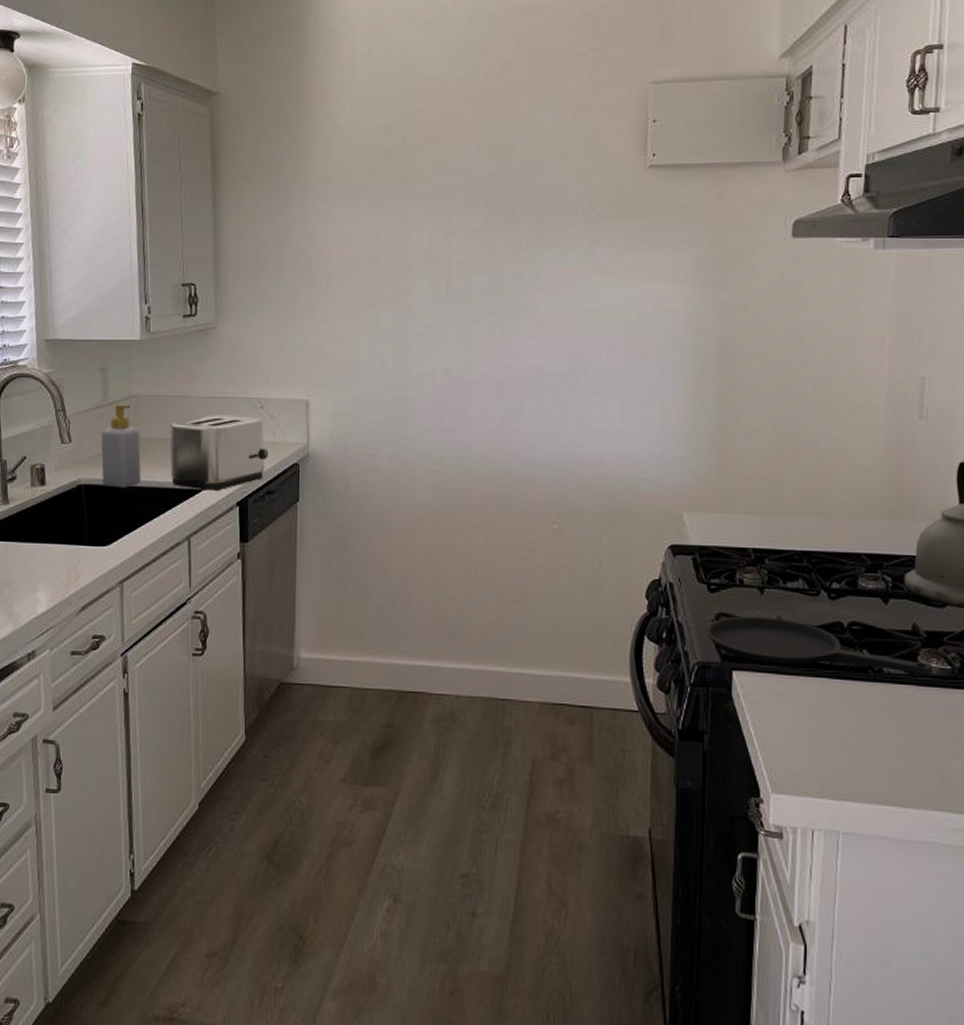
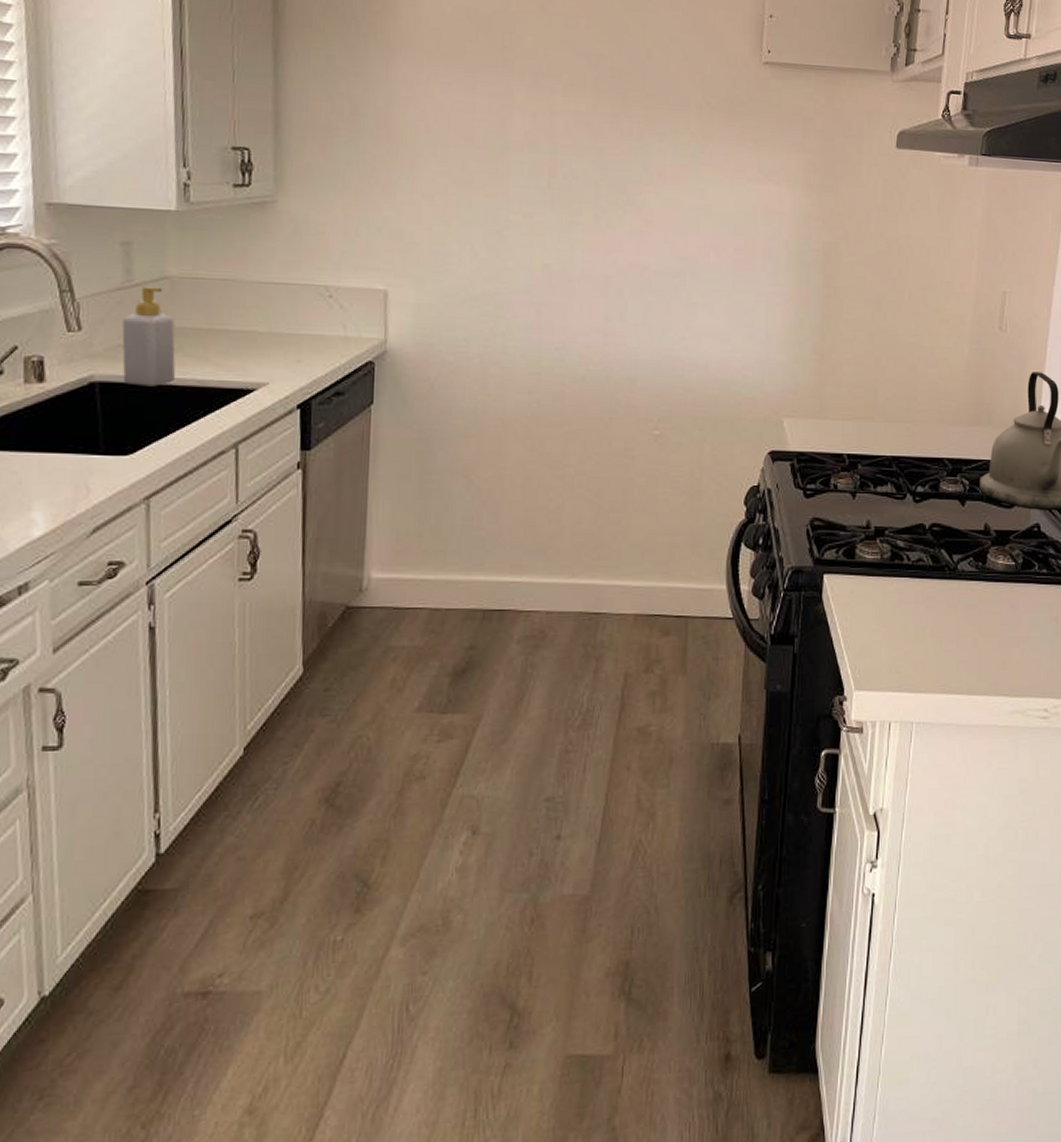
toaster: present [169,415,269,491] -> none [213,303,338,391]
frying pan: present [706,616,933,675] -> none [801,521,999,571]

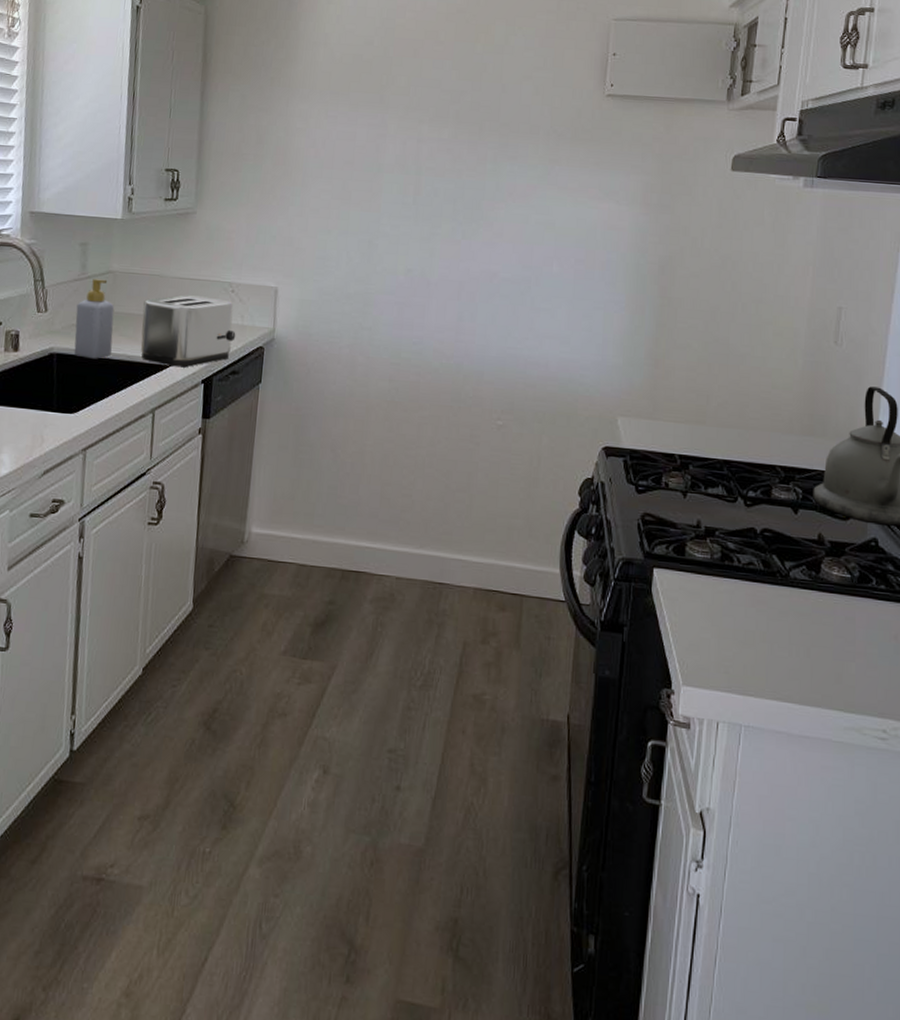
toaster: none [213,303,338,391] -> present [140,295,236,368]

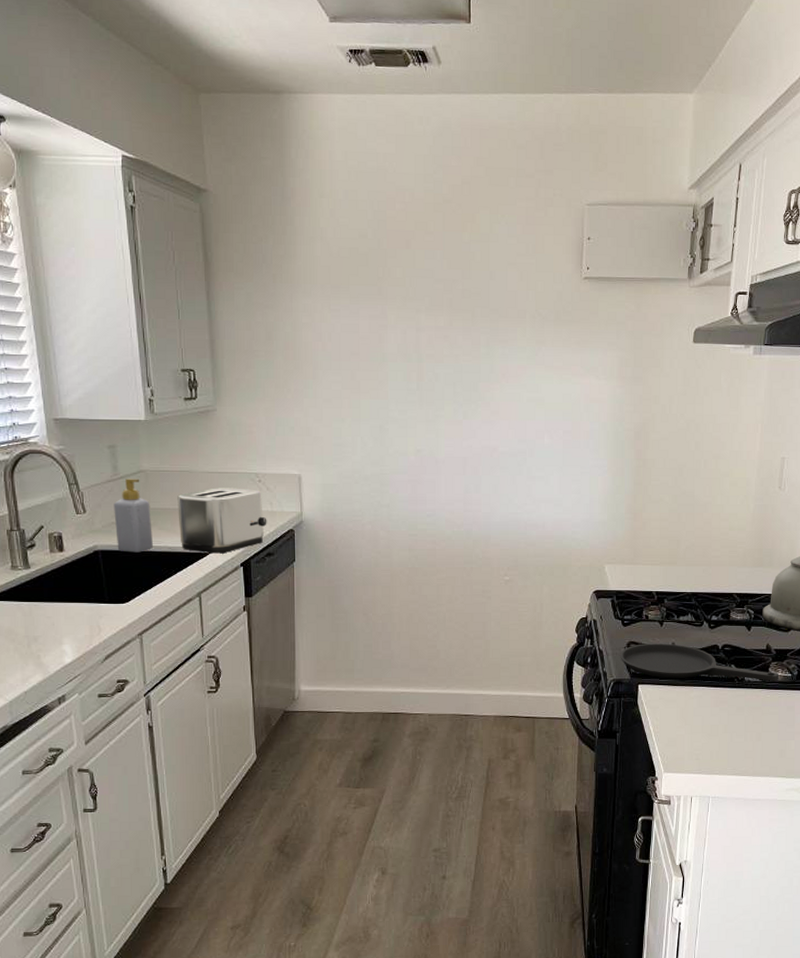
frying pan: none [632,517,834,582] -> present [620,643,779,681]

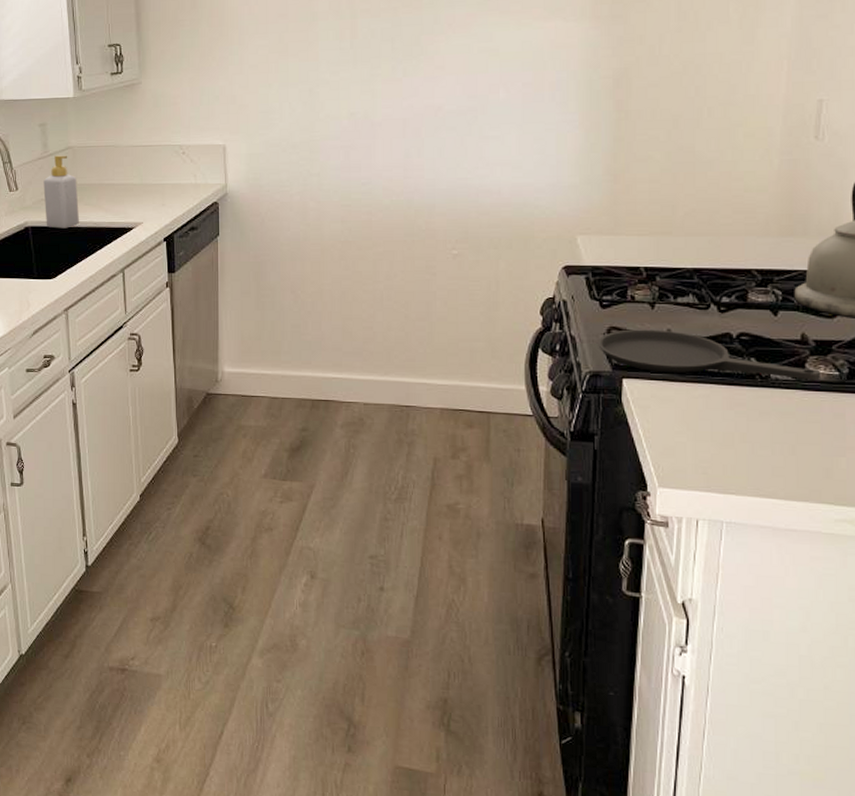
toaster: present [177,488,267,554] -> none [103,161,191,229]

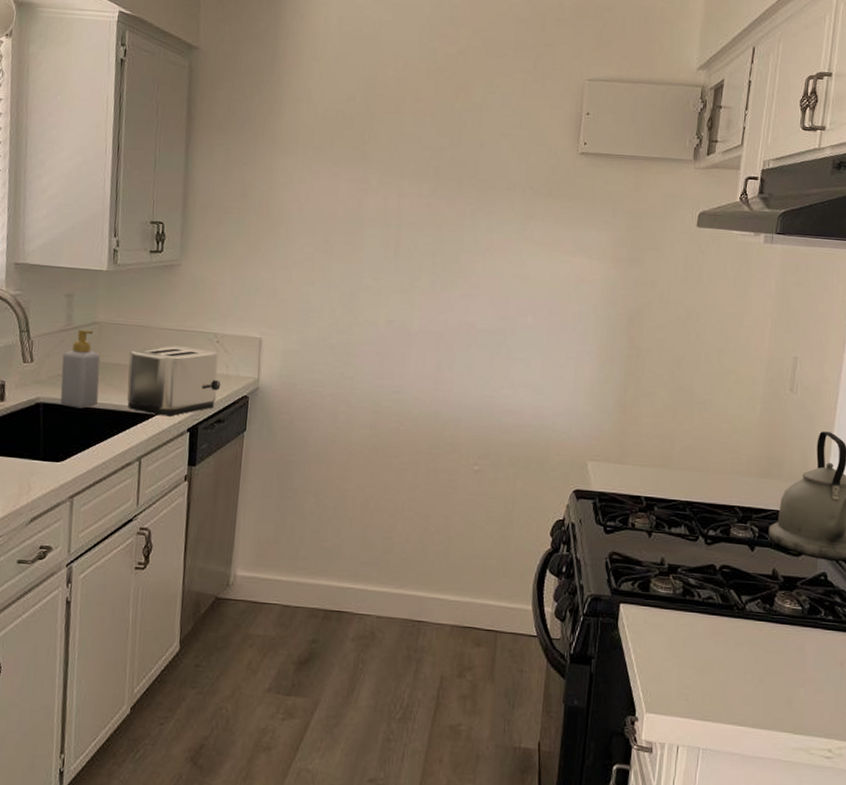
toaster: none [103,161,191,229] -> present [126,345,221,417]
frying pan: present [598,329,820,380] -> none [600,555,786,614]

